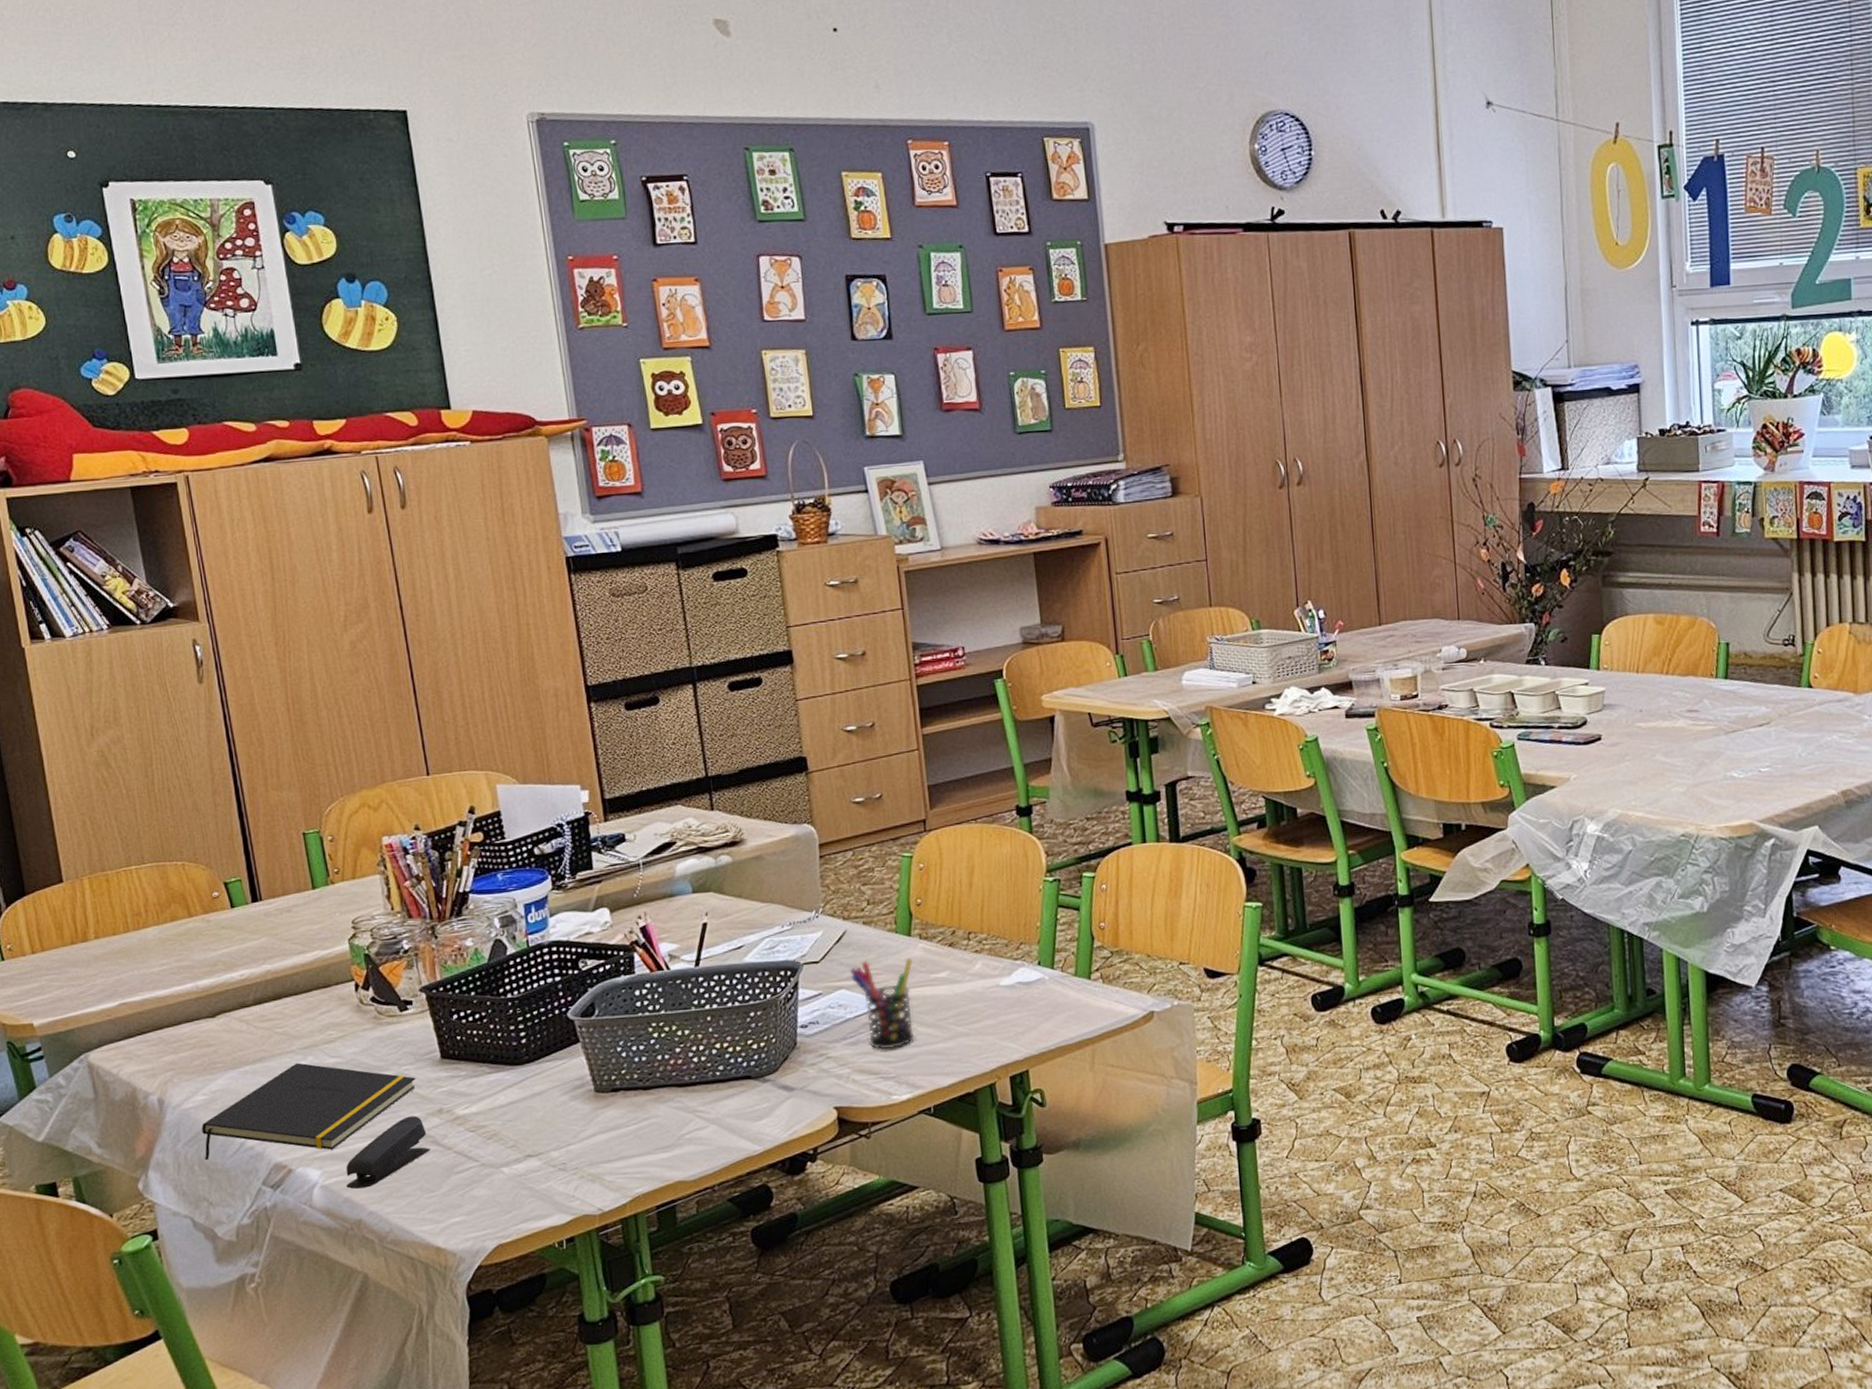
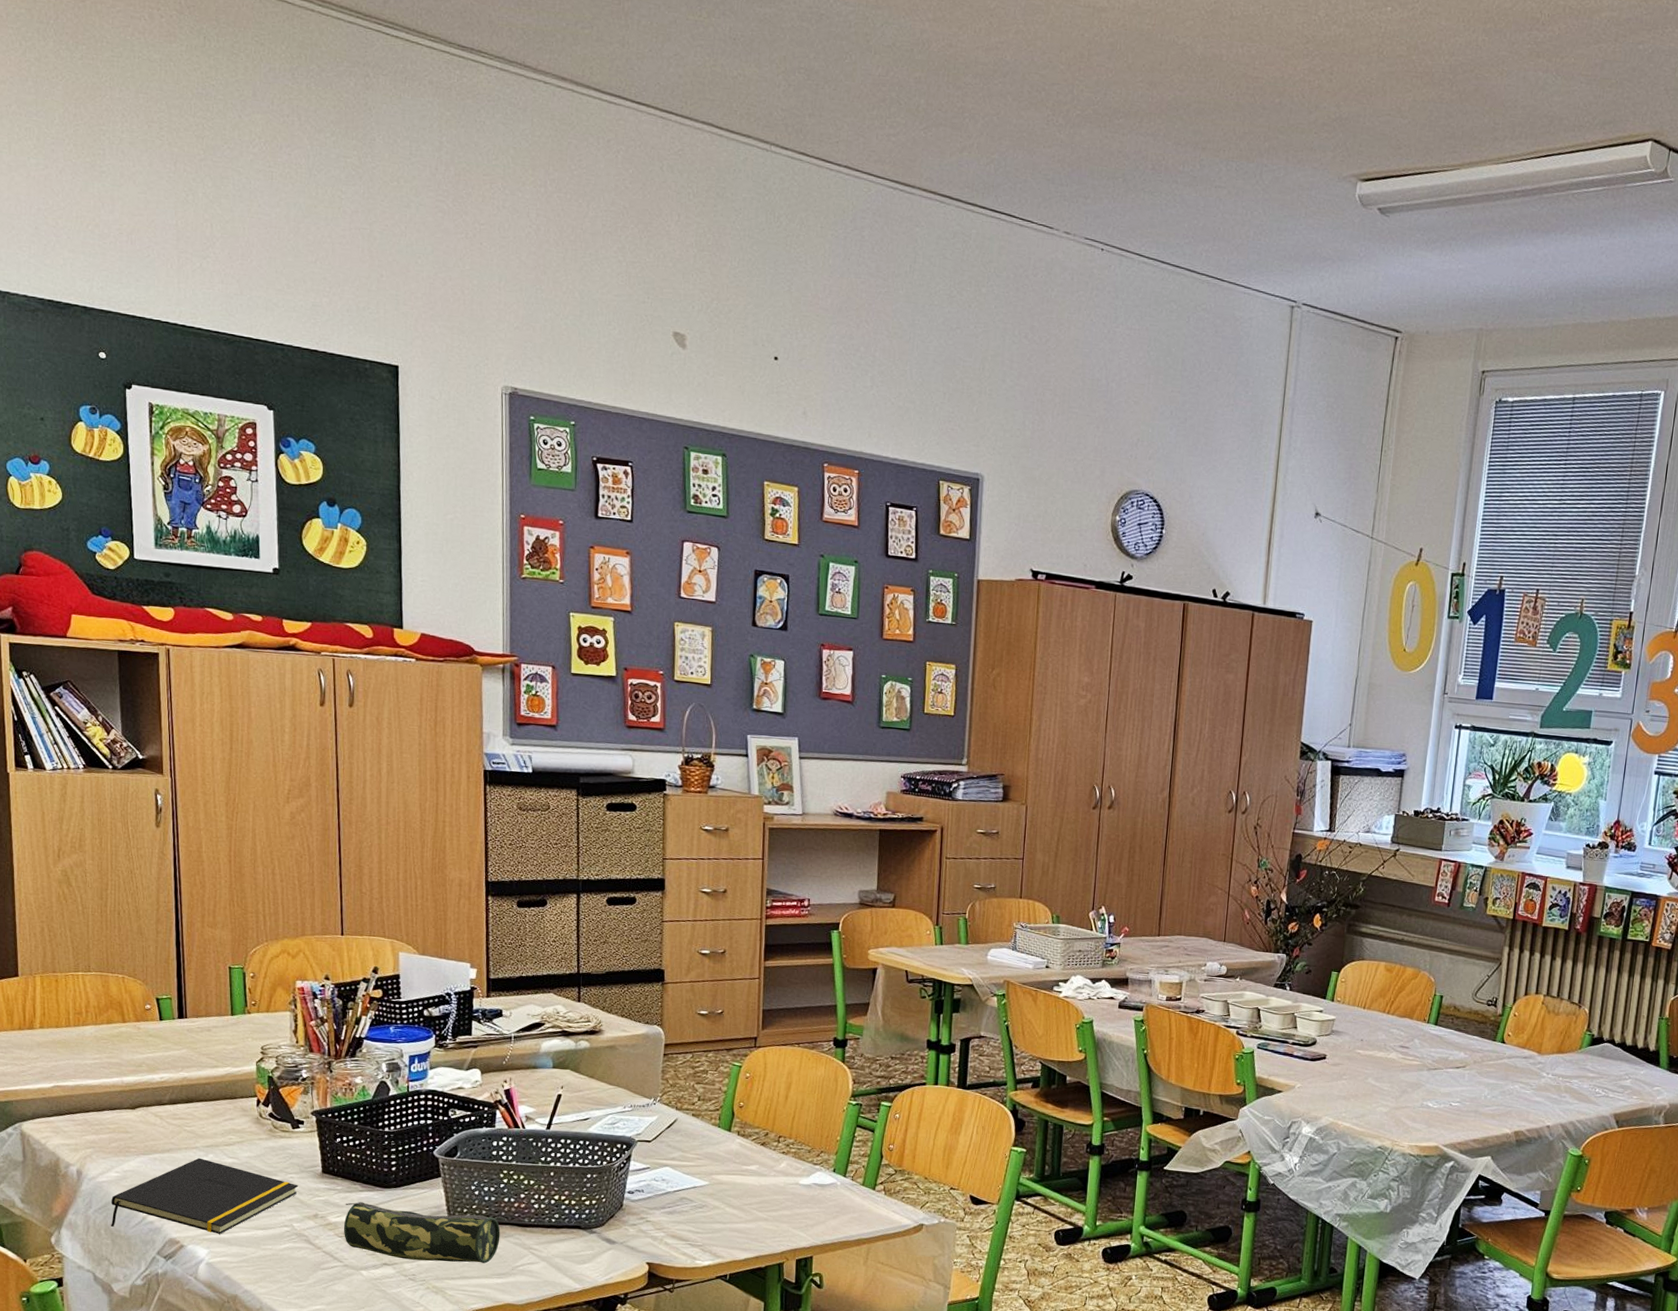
stapler: present [346,1116,431,1189] -> none [228,1216,304,1270]
pencil case: none [472,1080,659,1147] -> present [343,1202,501,1264]
pen holder: present [849,958,915,1050] -> none [675,1146,729,1223]

